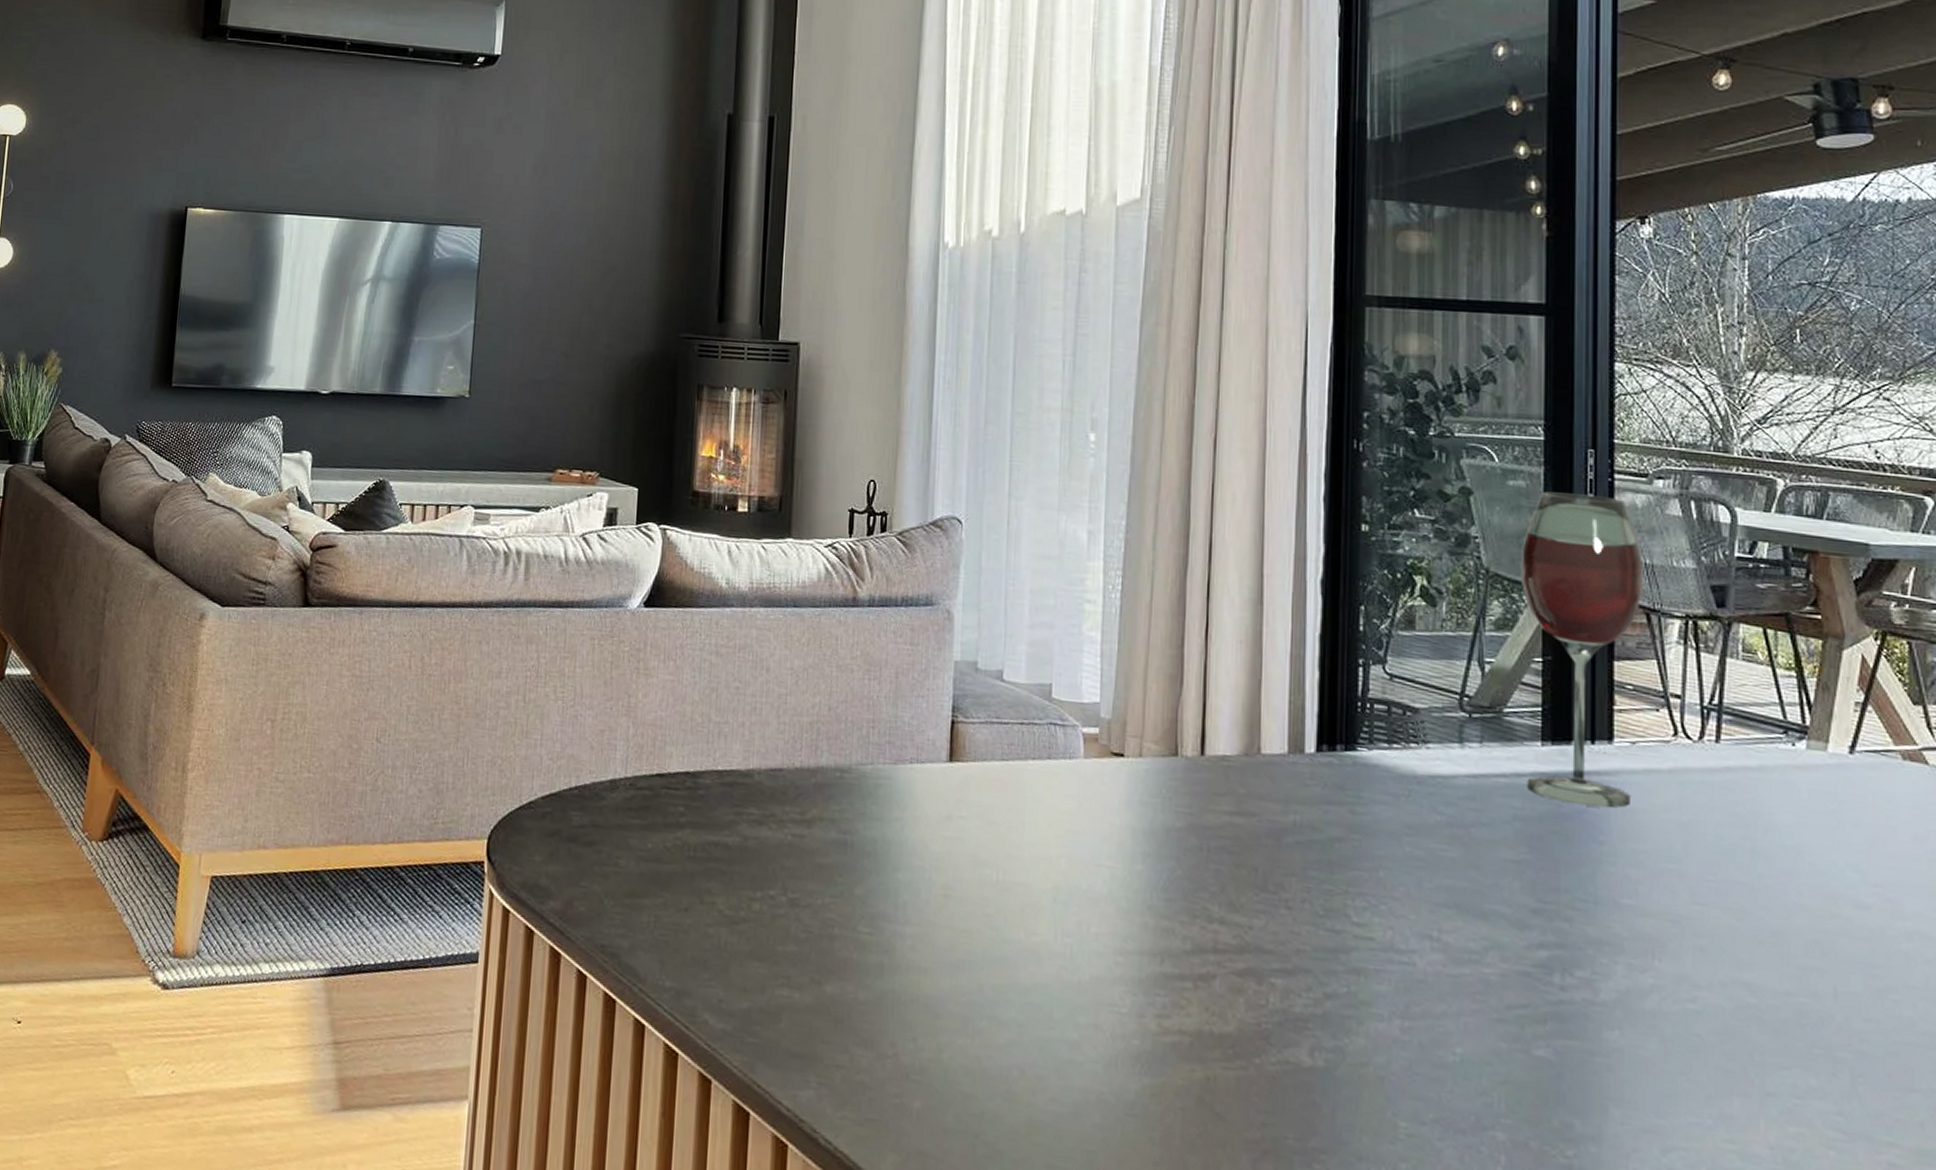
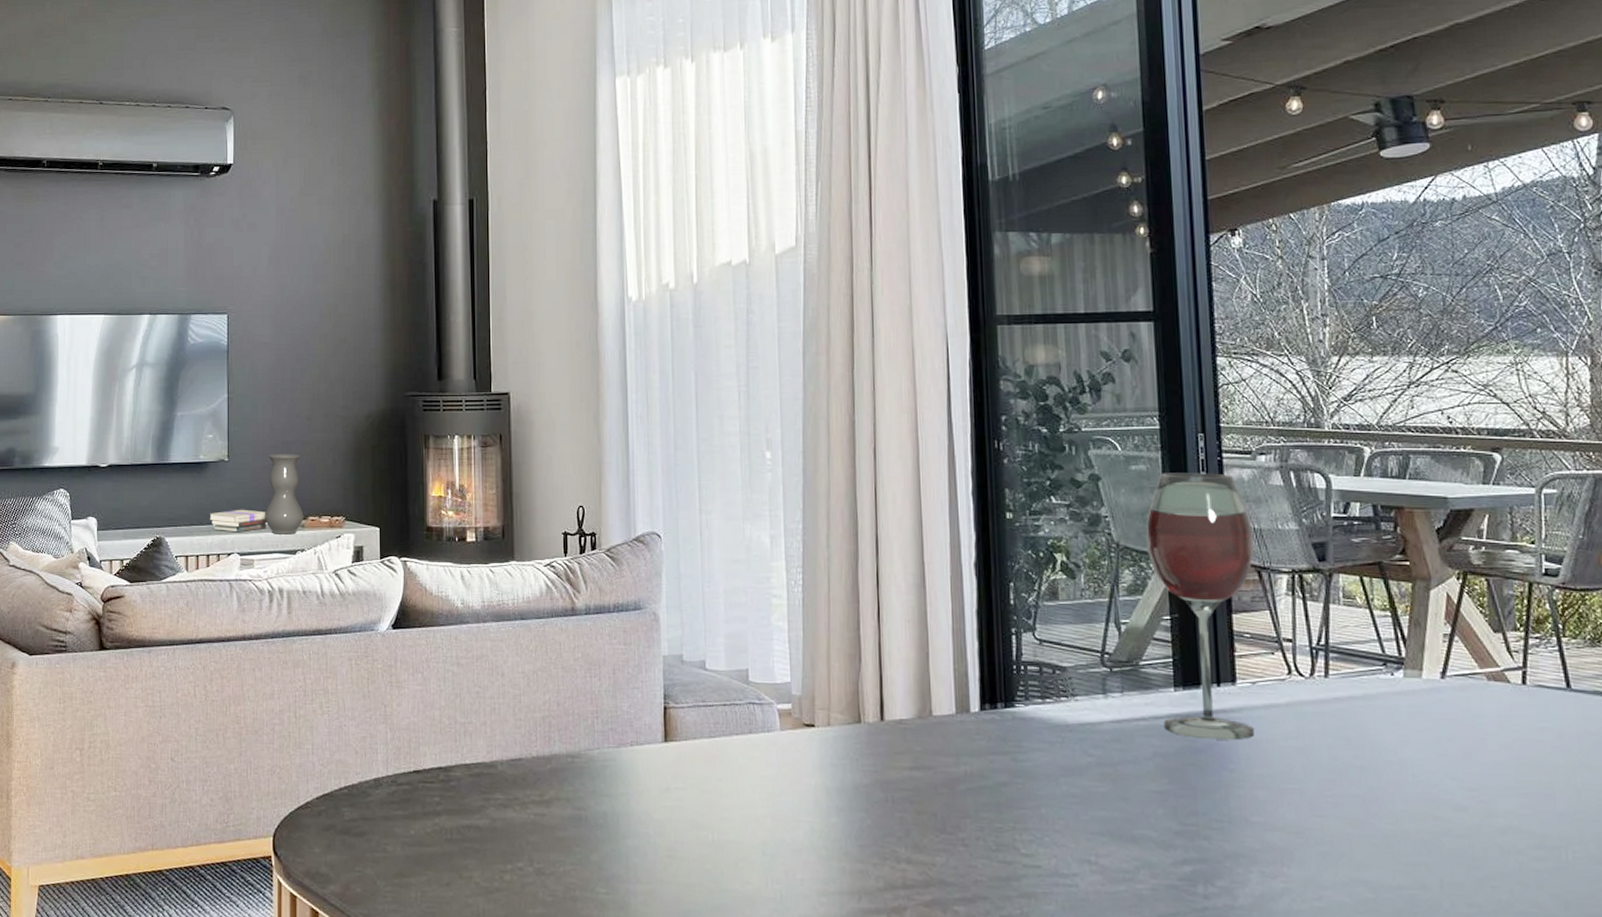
books: none [443,454,509,482] -> present [210,509,266,533]
vase: none [505,393,555,489] -> present [264,454,304,535]

